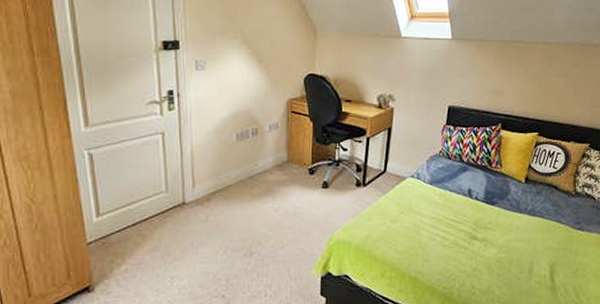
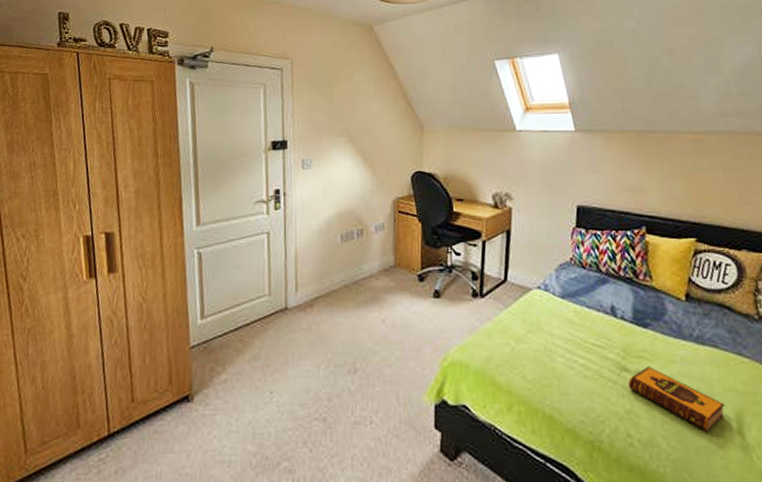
hardback book: none [476,235,543,280] -> present [628,367,725,432]

